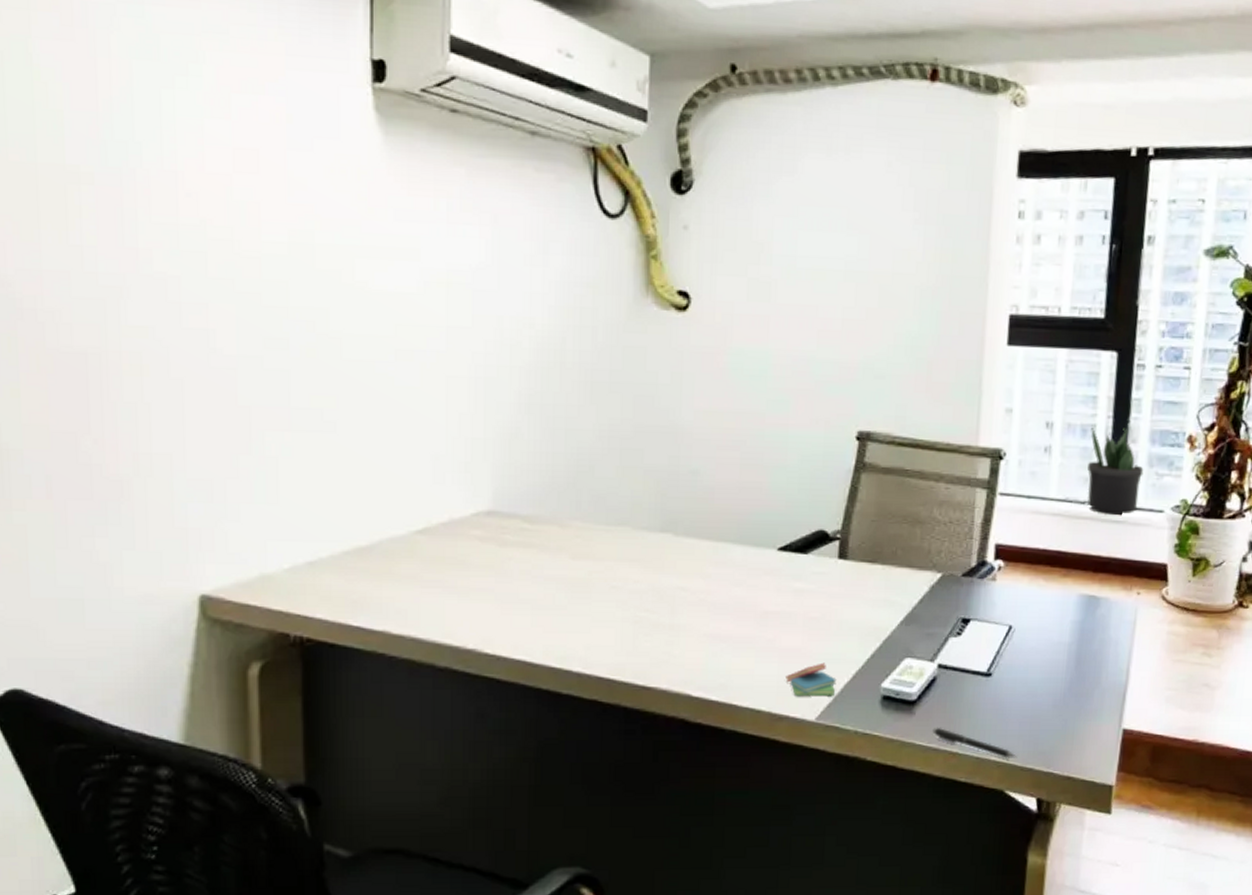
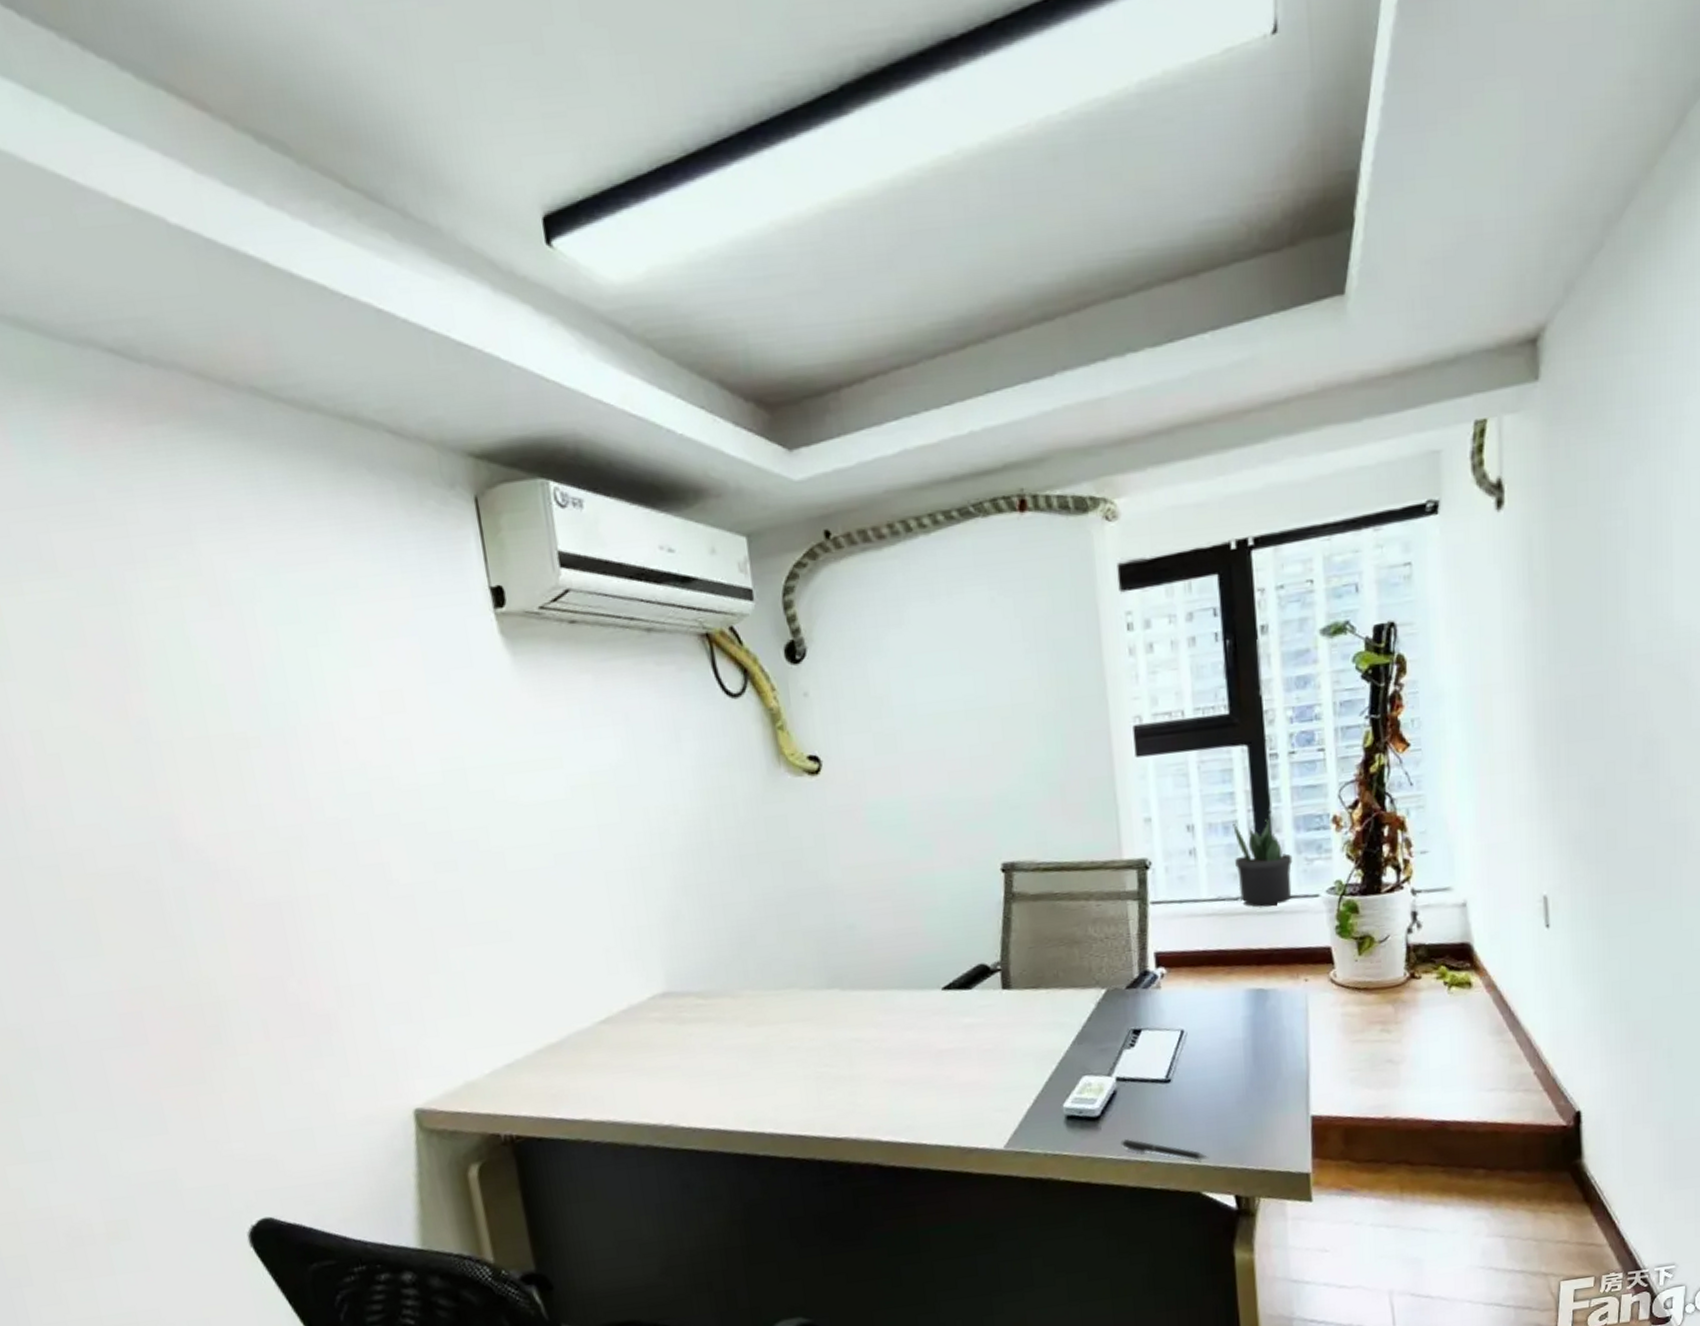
sticky notes: present [785,662,837,695] -> none [969,1091,1019,1127]

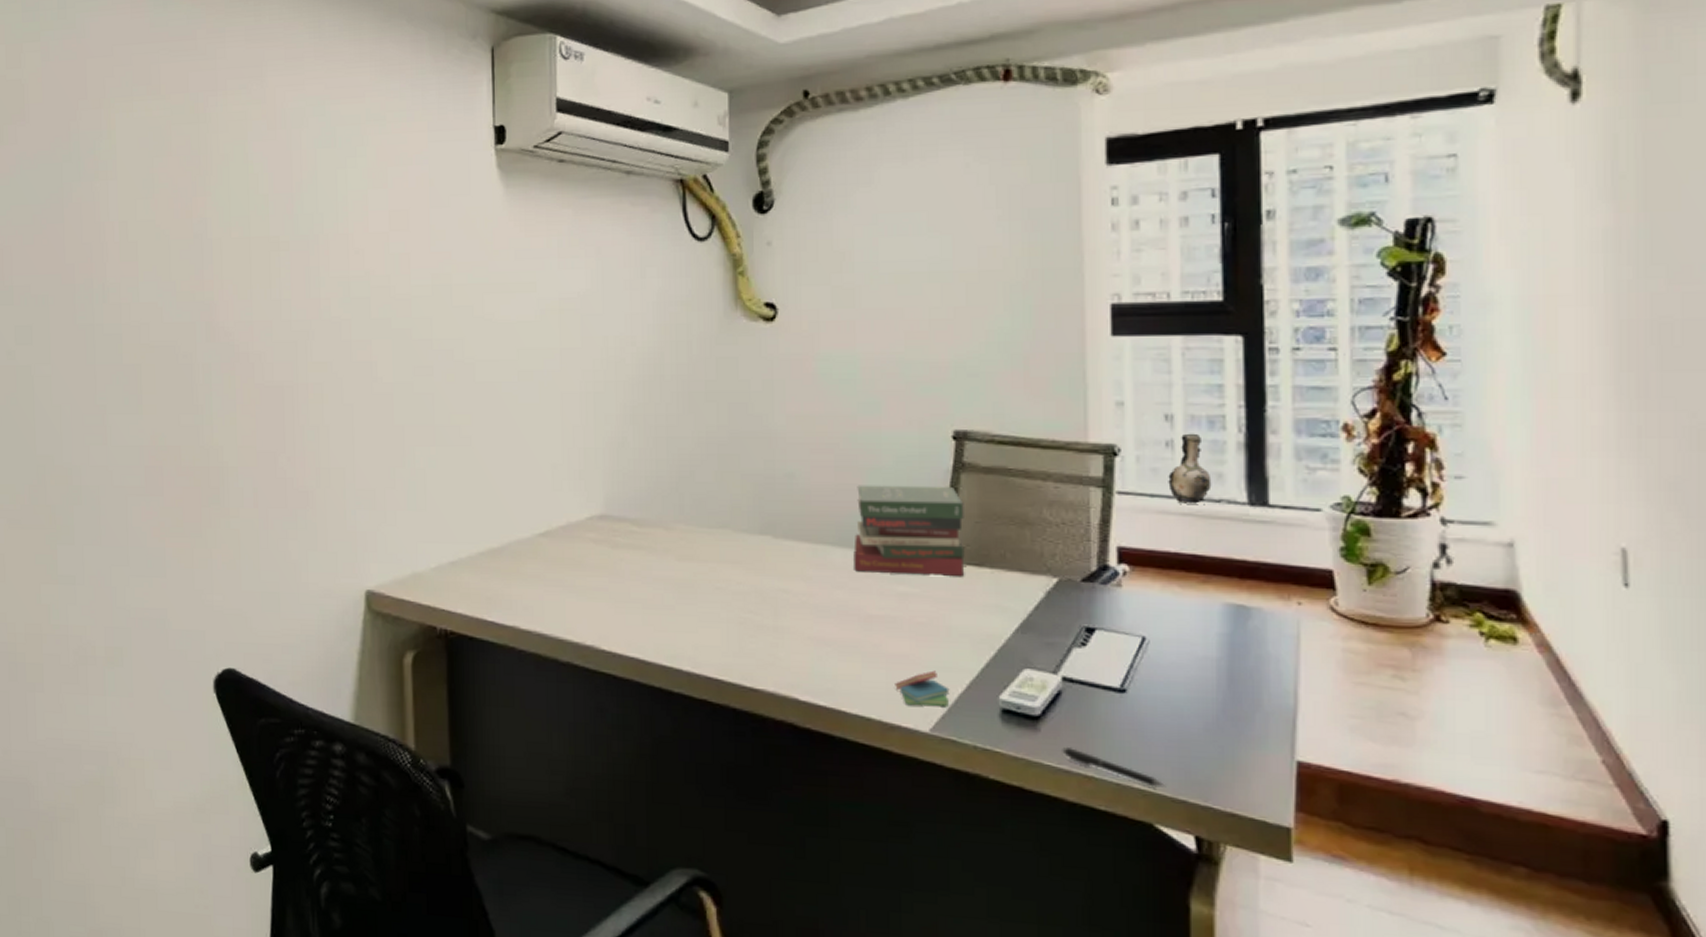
books: none [916,918,1023,1011] -> present [853,485,965,576]
sticky notes: none [969,1091,1019,1127] -> present [895,670,950,706]
decorative vase: none [1193,839,1230,906] -> present [1168,433,1212,504]
planter: present [1233,818,1293,907] -> none [1219,416,1290,514]

